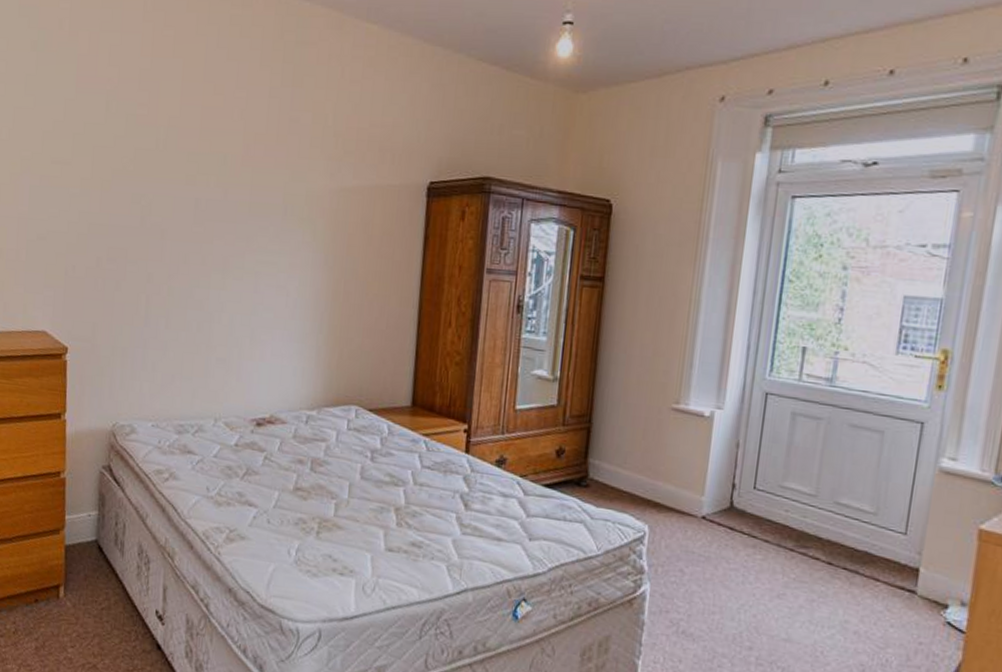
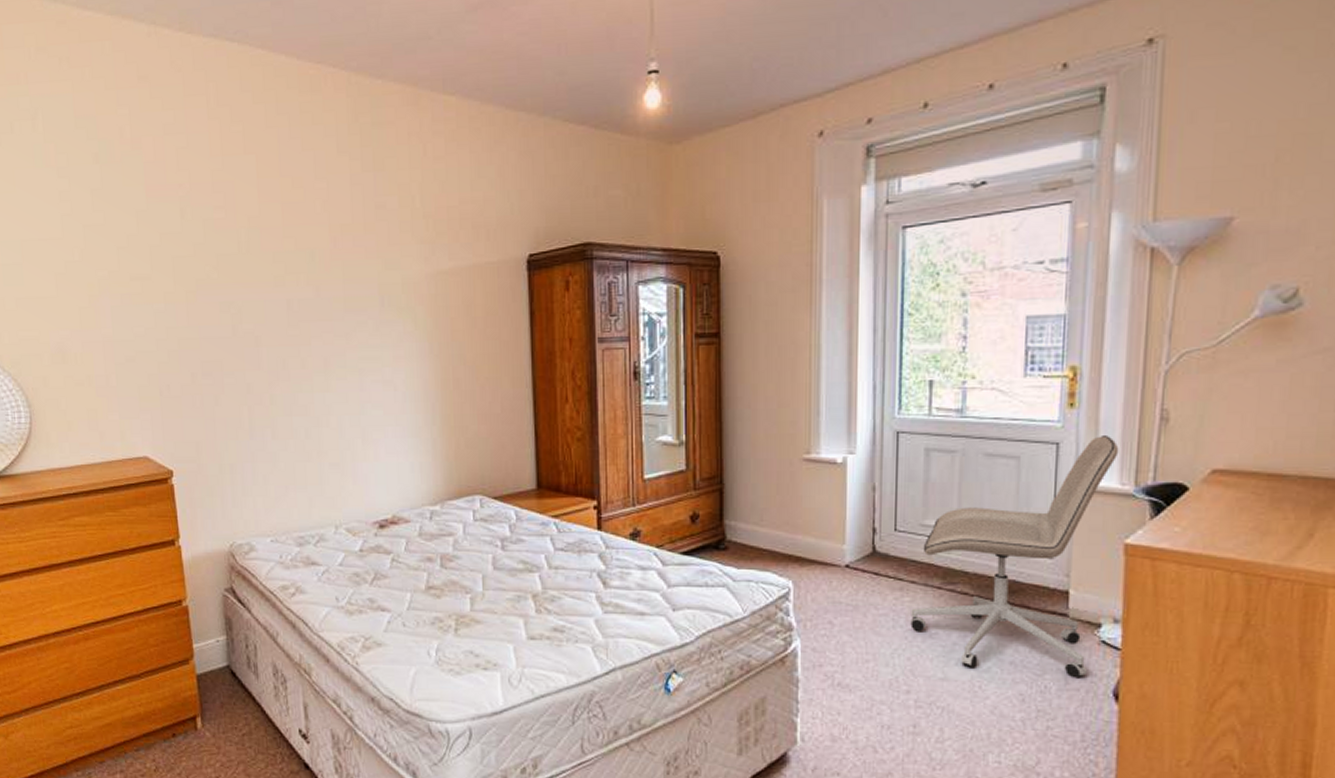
office chair: none [758,420,983,656] -> present [909,436,1119,679]

